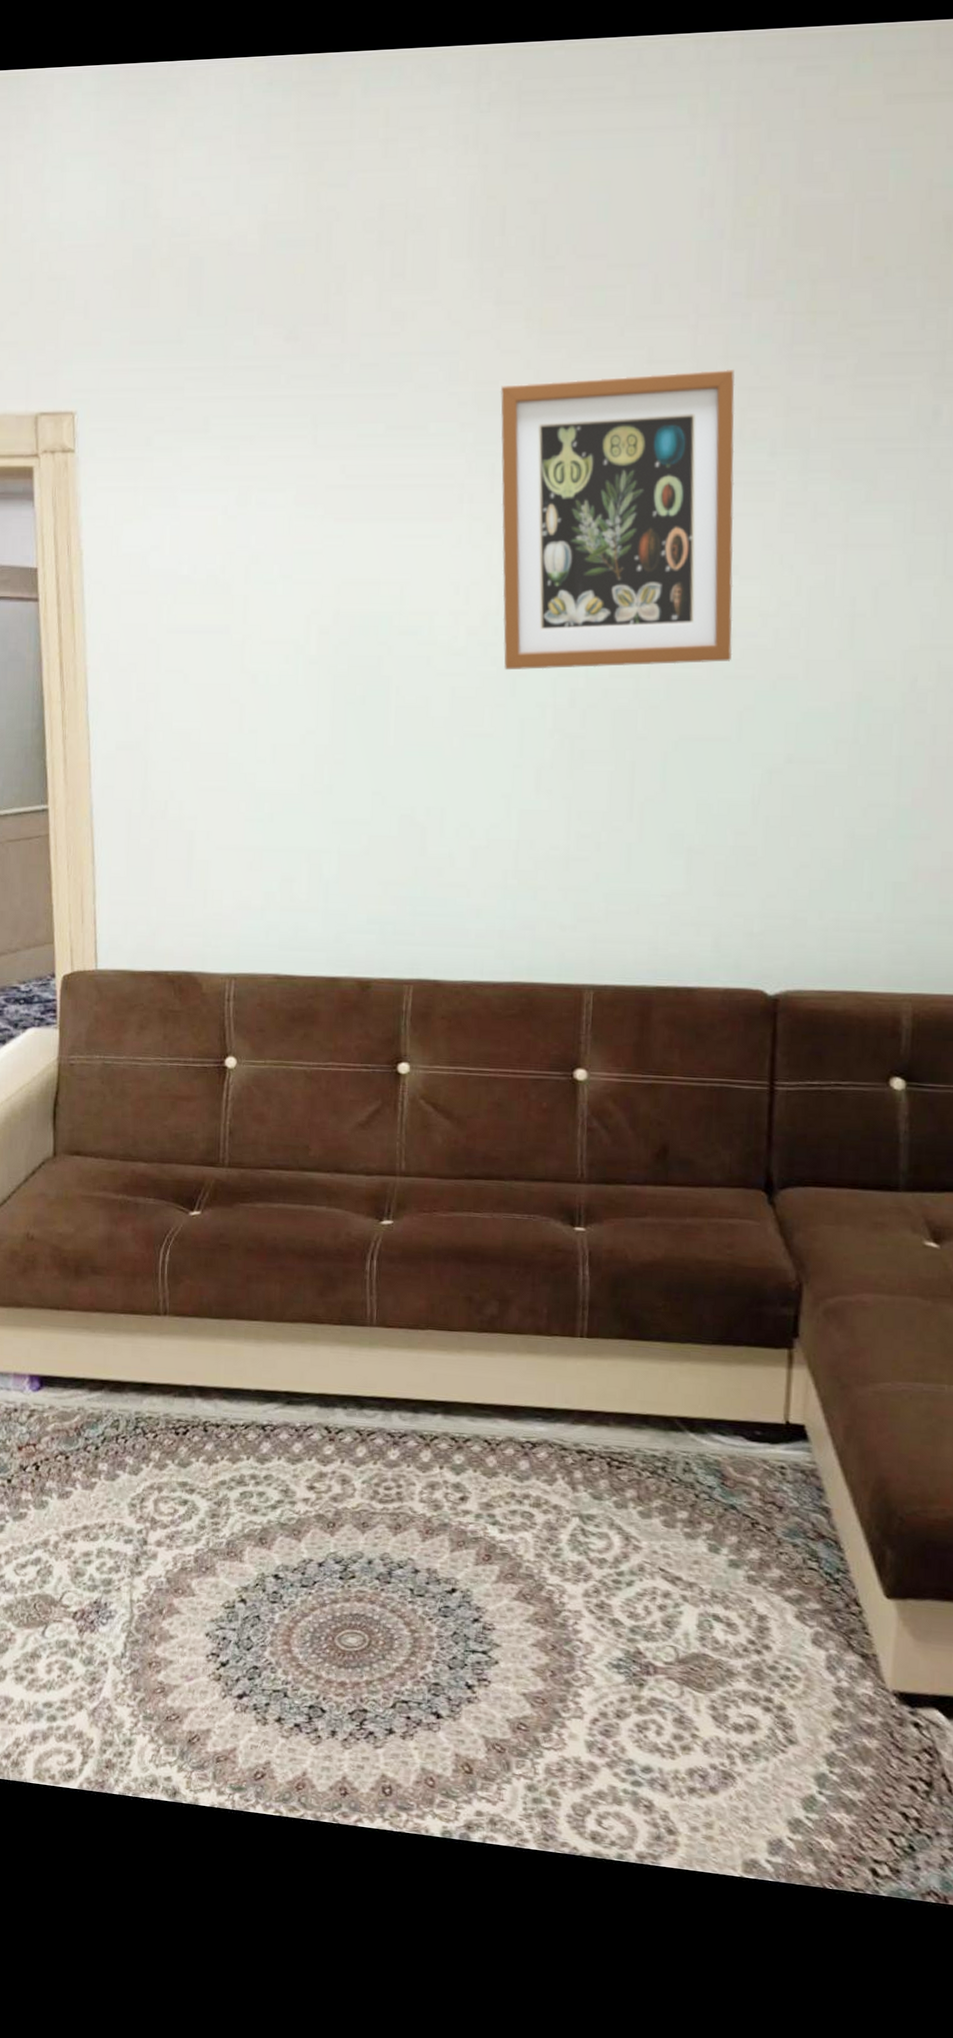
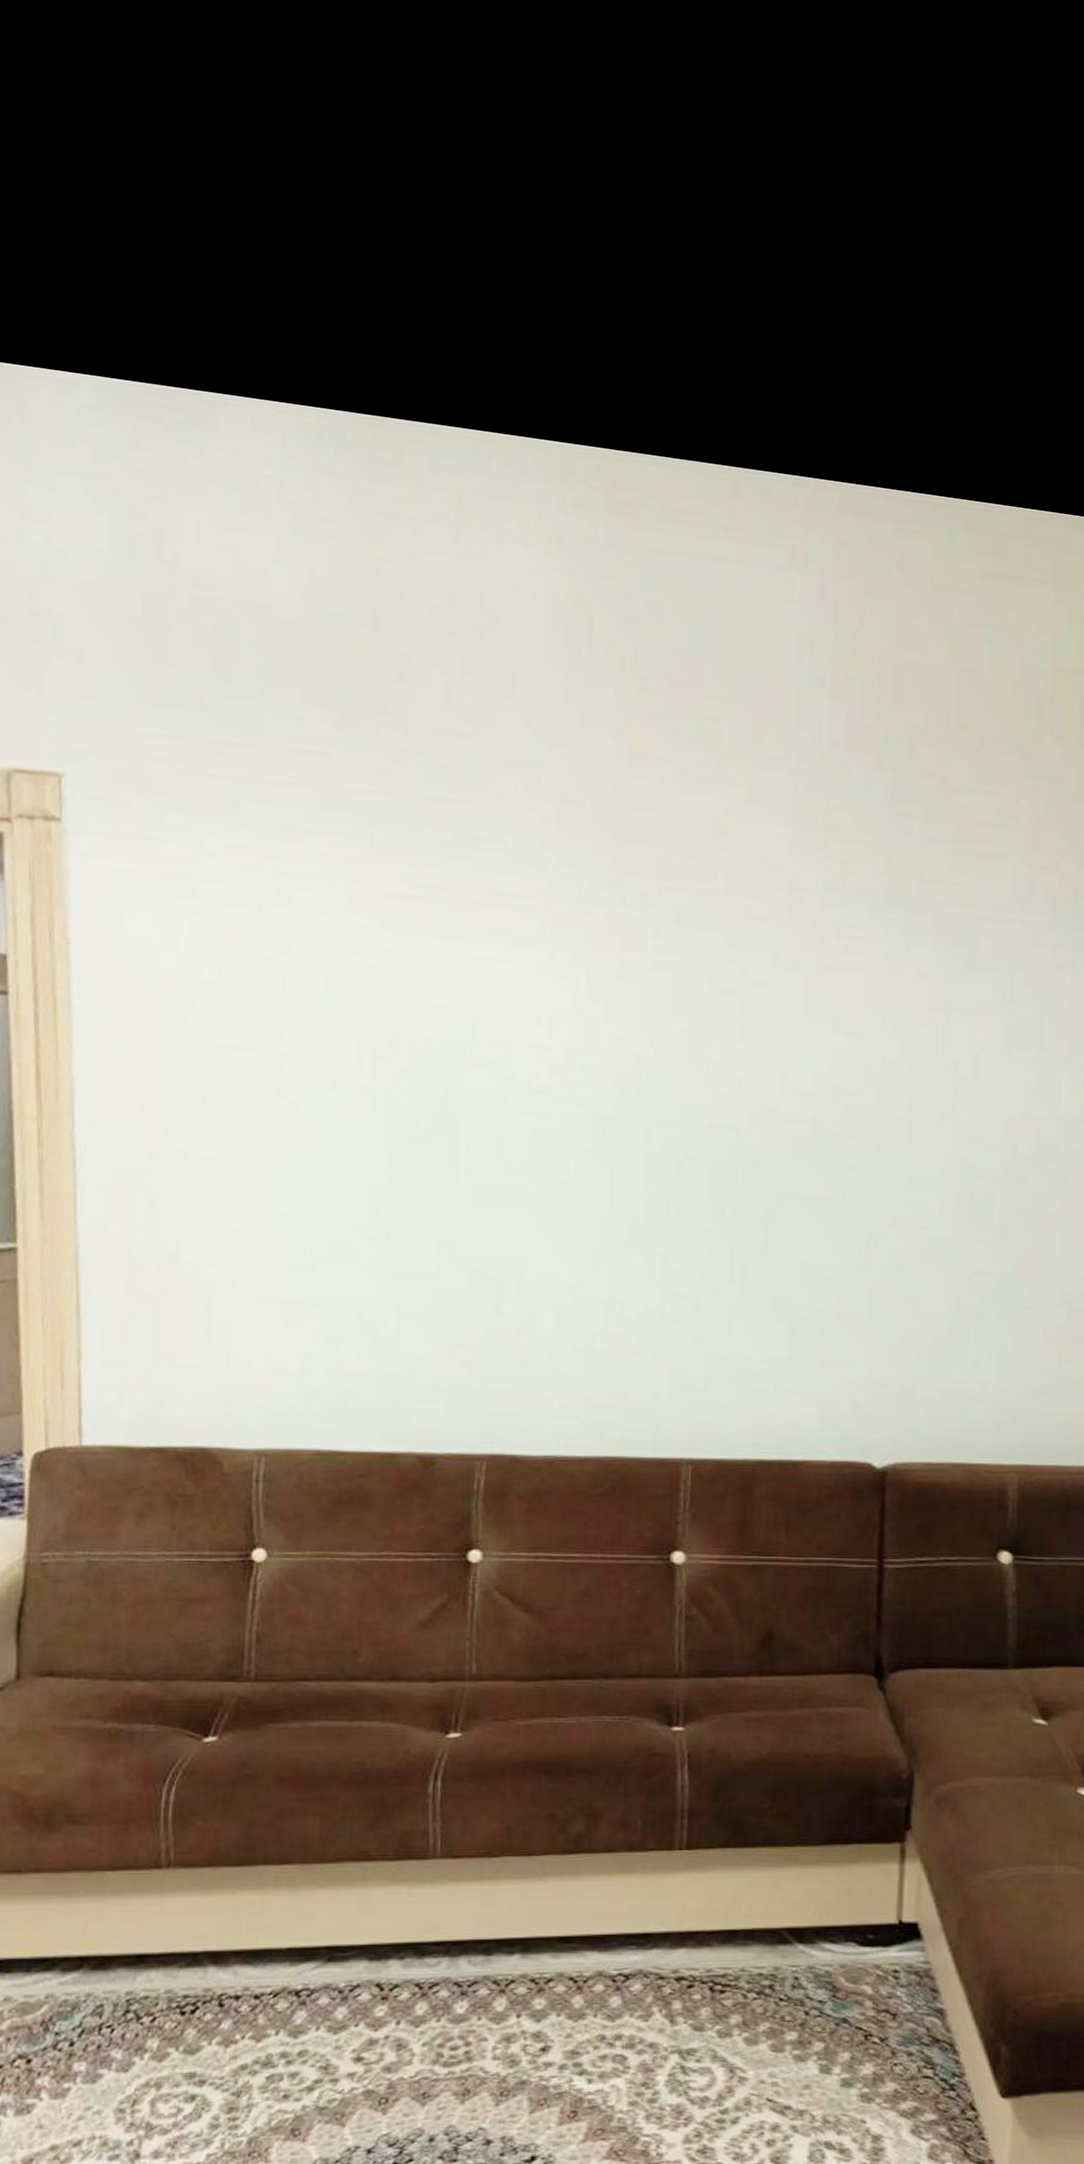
wall art: present [501,368,735,671] -> none [588,807,837,1119]

